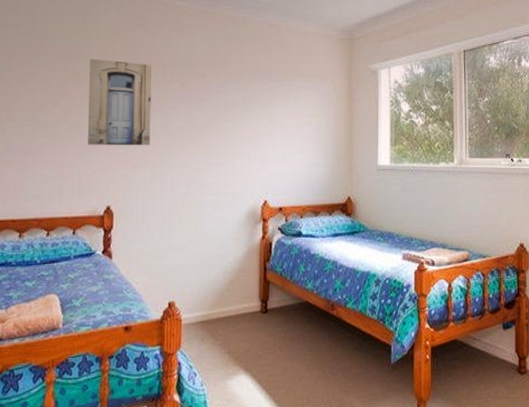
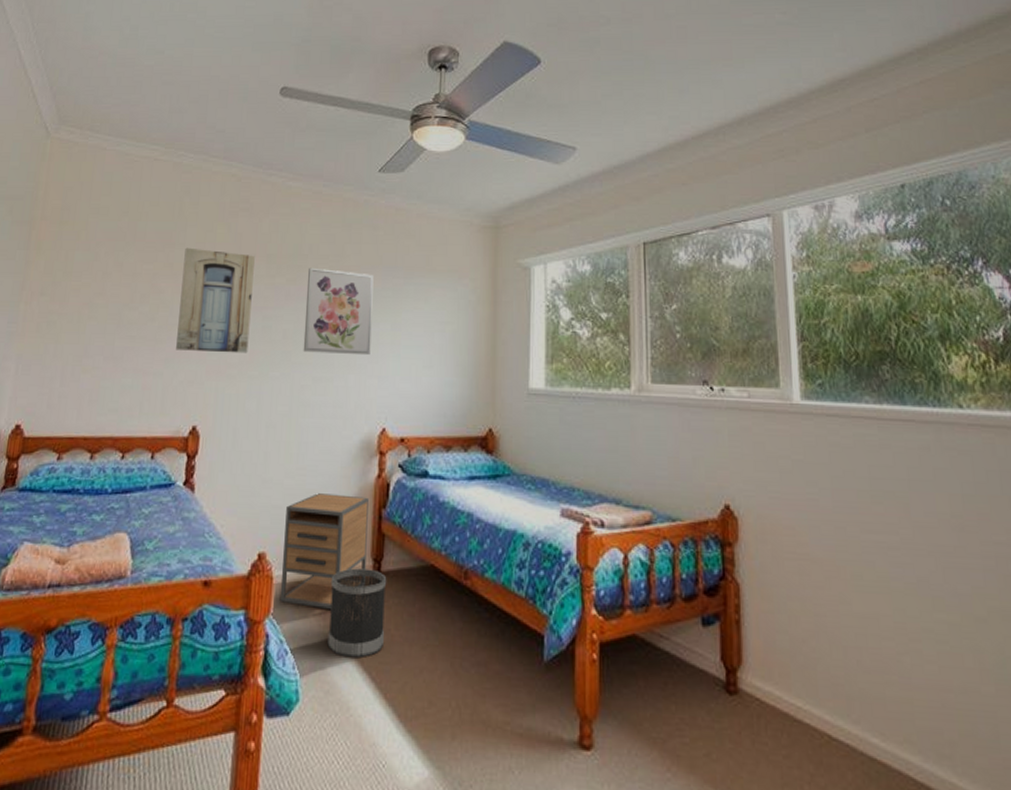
nightstand: none [188,253,257,340] -> present [279,493,370,609]
wall art: none [197,74,253,144] -> present [303,267,374,356]
wastebasket: none [228,308,272,374] -> present [327,568,387,659]

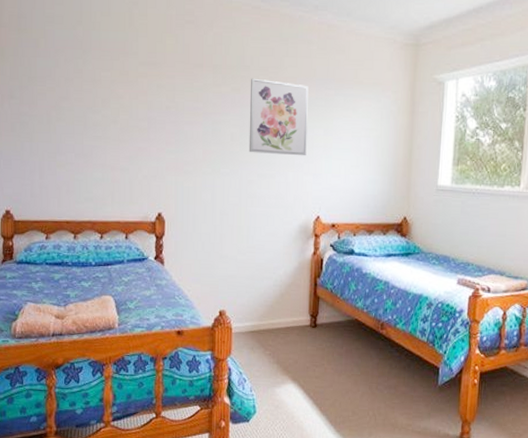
wall art: present [176,247,255,354] -> none [138,57,202,153]
nightstand: present [279,493,370,609] -> none [238,266,307,350]
wastebasket: present [327,568,387,659] -> none [276,321,321,384]

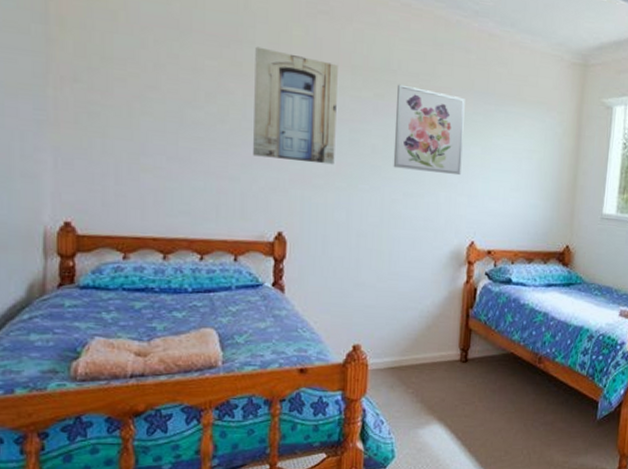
wall art: none [138,57,202,153] -> present [253,46,338,165]

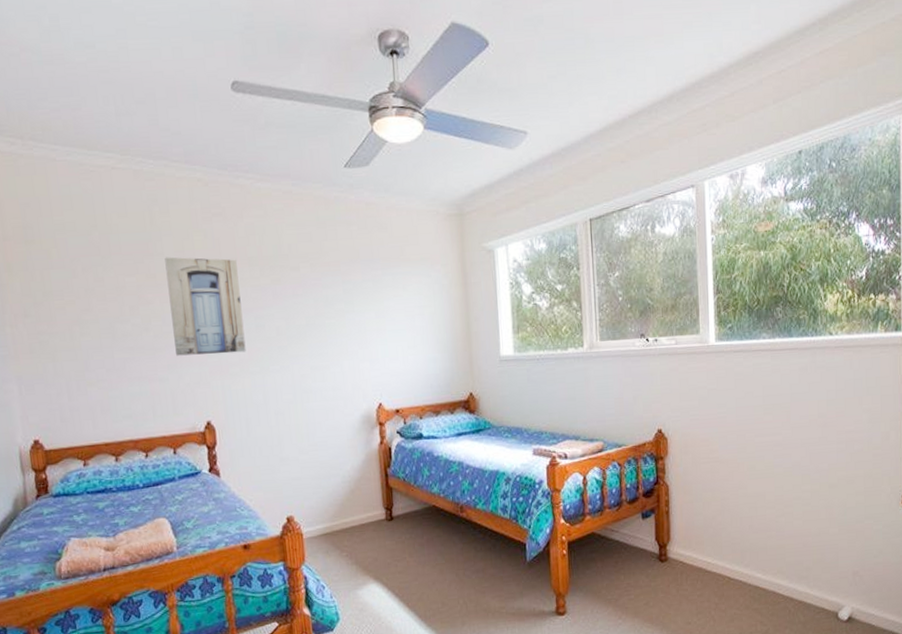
wall art: present [393,84,465,176] -> none [291,266,360,346]

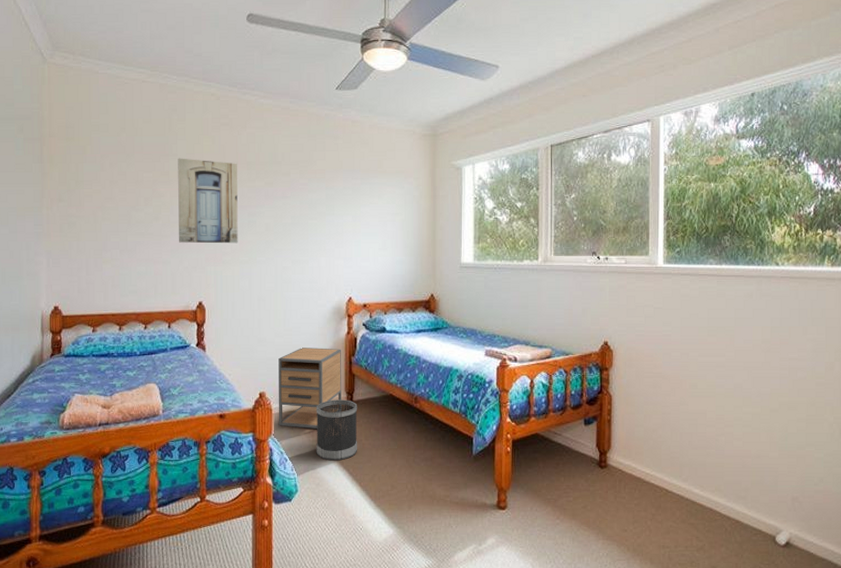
nightstand: none [305,461,381,552] -> present [278,348,342,429]
wastebasket: none [352,515,403,583] -> present [316,399,358,461]

